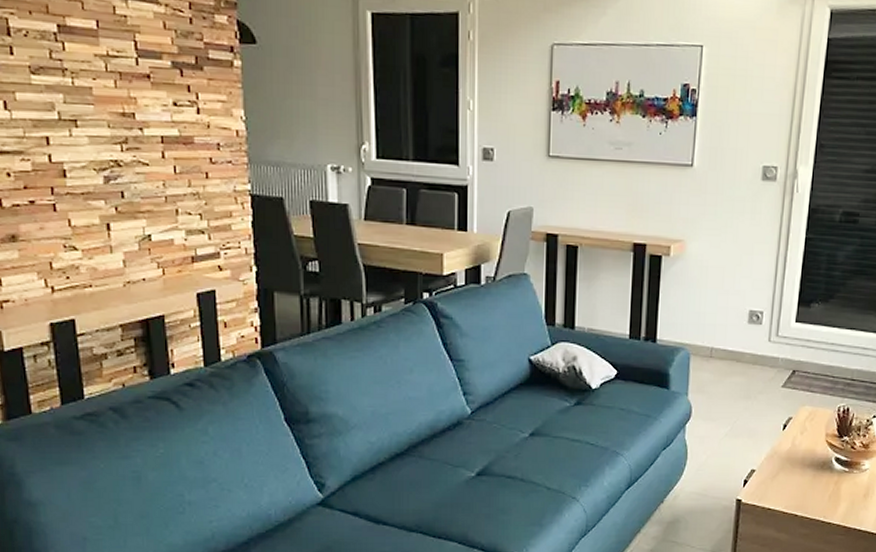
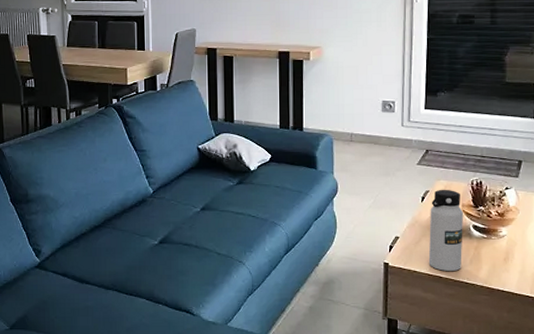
water bottle: none [784,416,826,508] -> present [428,189,463,271]

